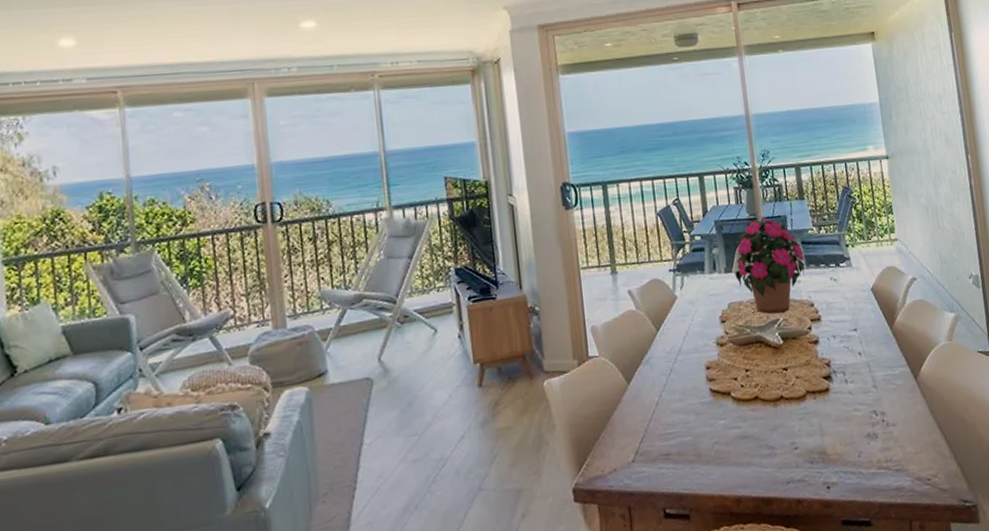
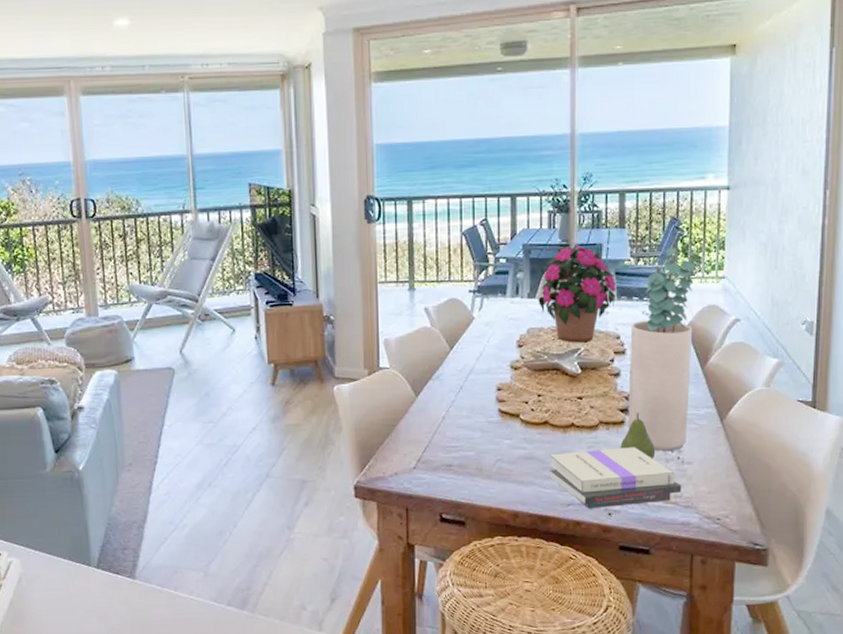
books: none [764,414,891,484] -> present [549,447,682,508]
vase: none [822,204,888,416] -> present [628,236,695,451]
fruit: none [828,377,862,425] -> present [620,412,656,459]

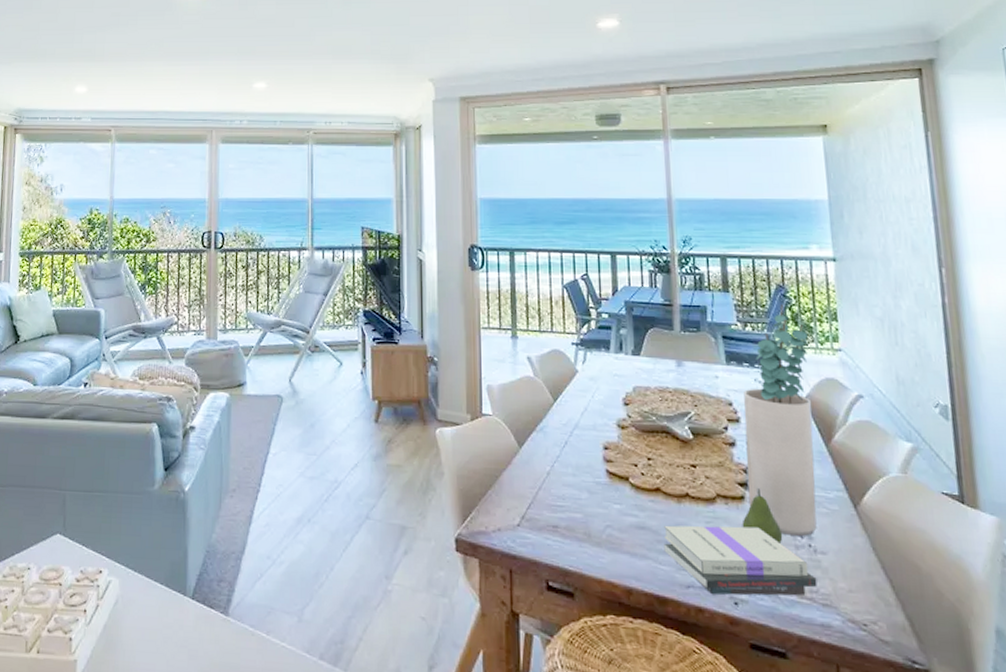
potted flower: present [538,243,617,343] -> none [643,303,725,407]

